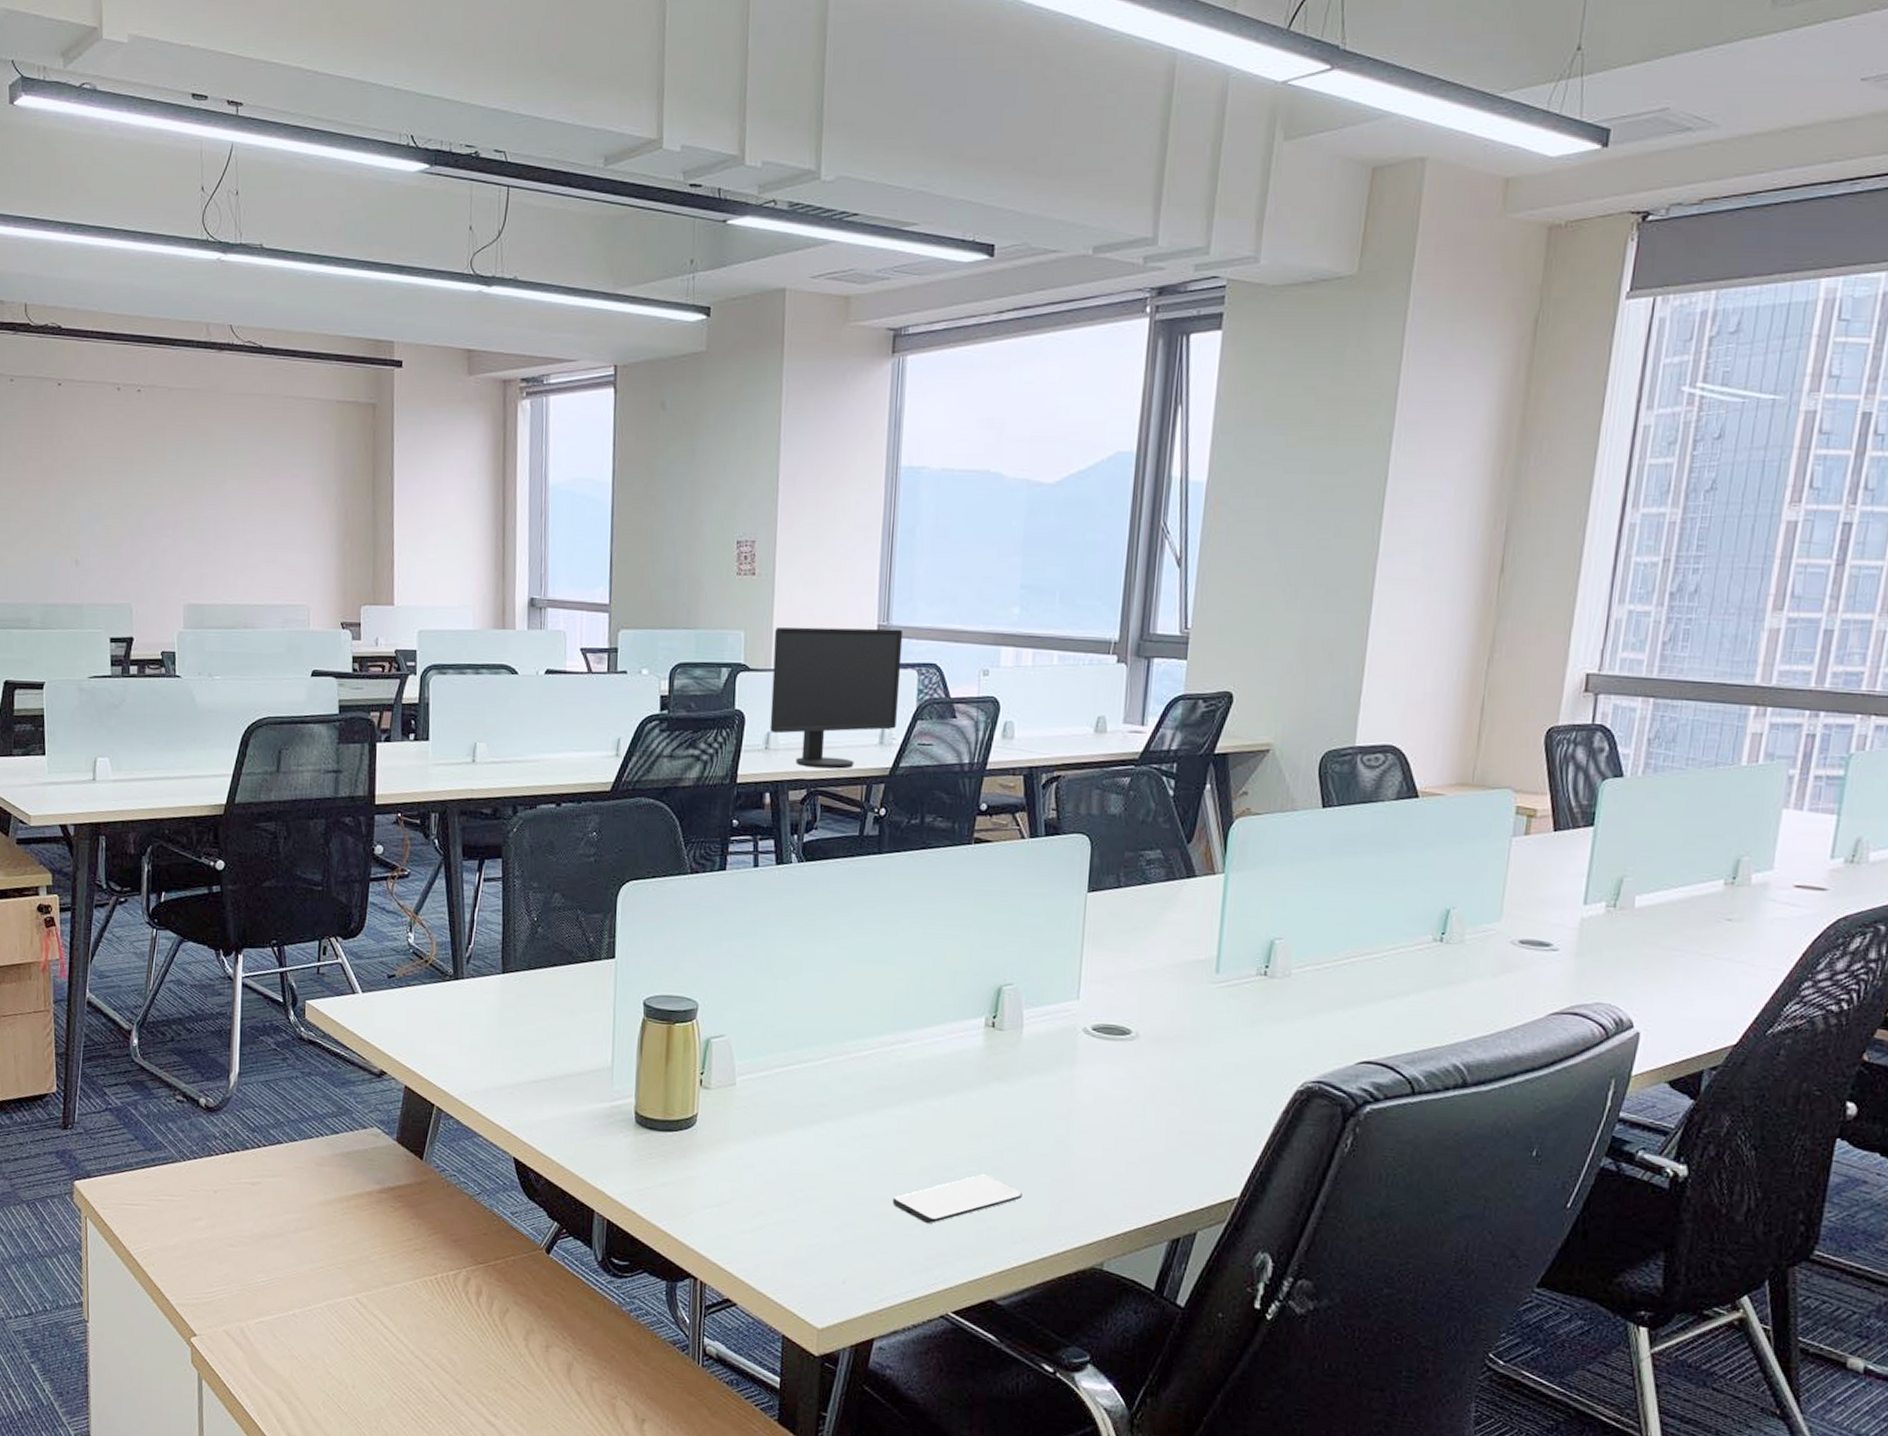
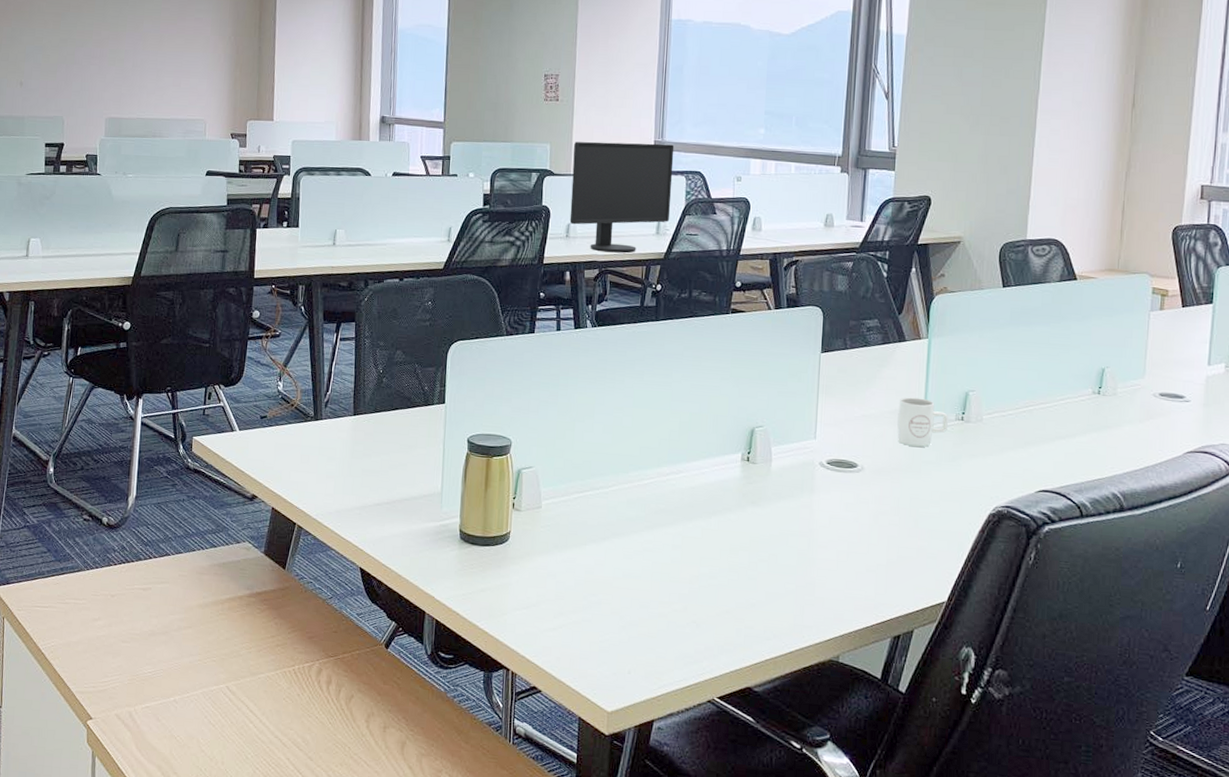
phone: present [892,1174,1022,1223] -> none [668,582,773,623]
mug: none [1182,947,1247,1010] -> present [897,397,948,448]

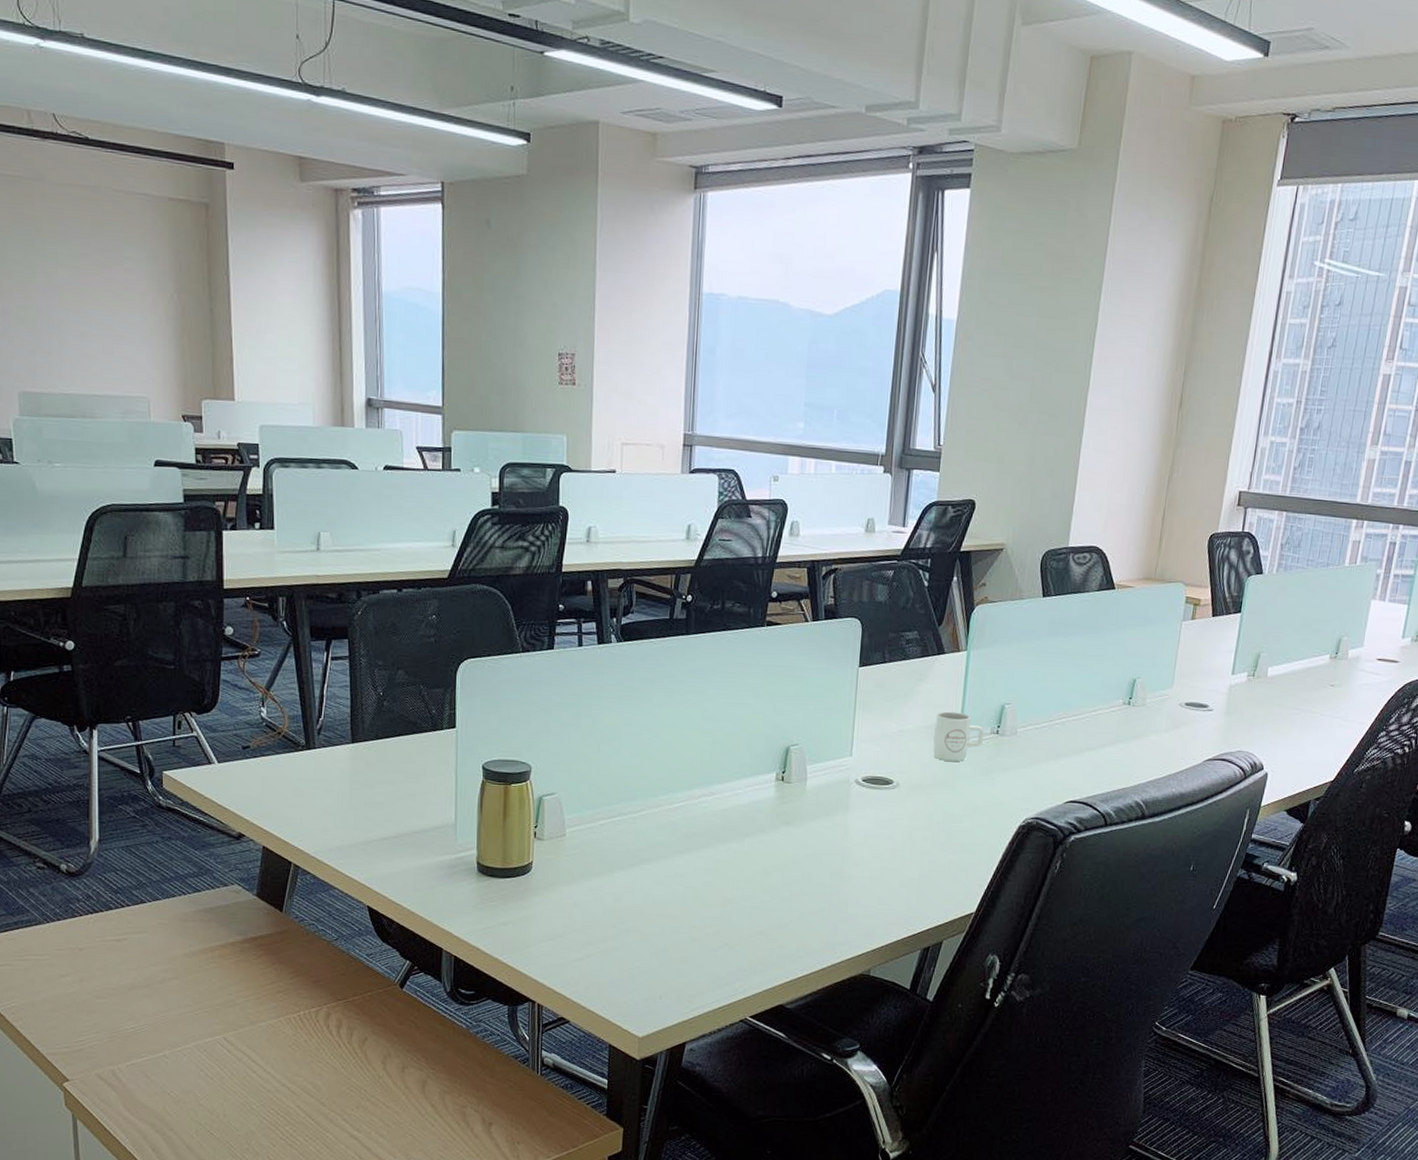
computer monitor: present [569,141,675,253] -> none [590,433,706,560]

